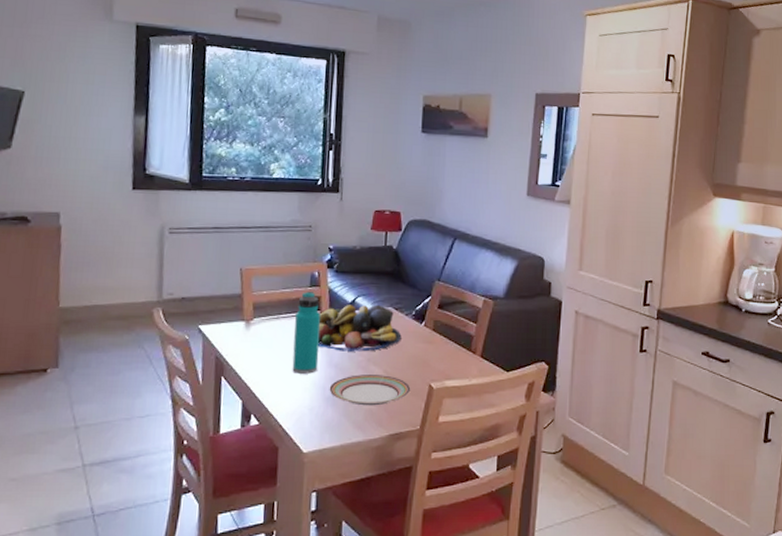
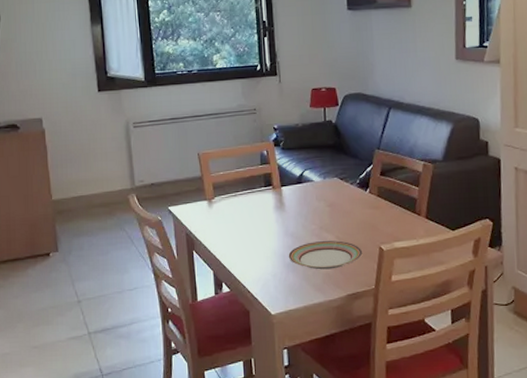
water bottle: present [292,292,320,374] -> none [251,169,276,244]
fruit bowl: present [318,304,402,352] -> none [272,176,349,222]

